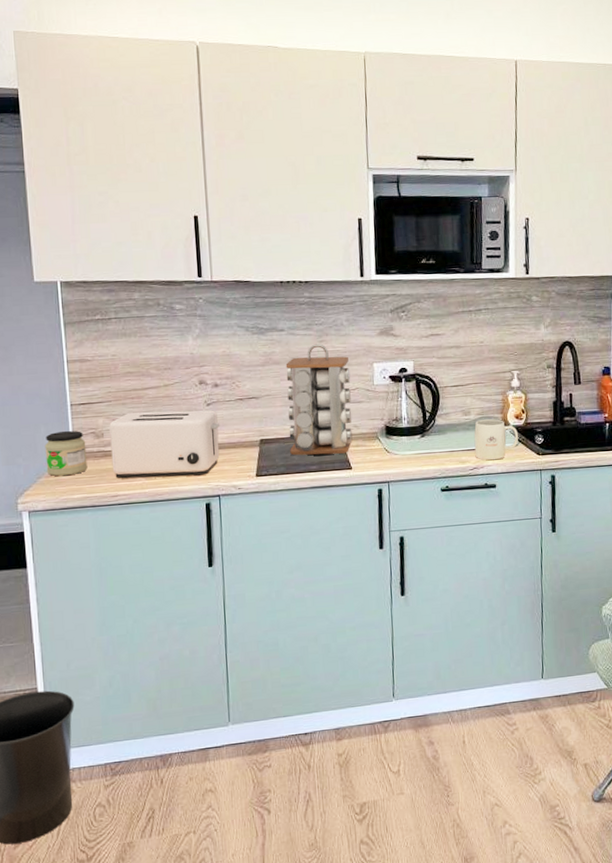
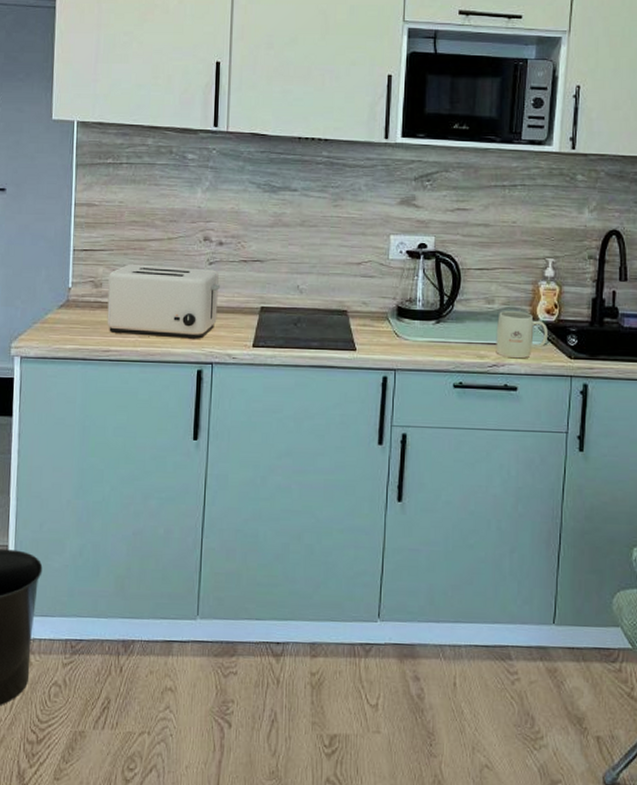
jar: present [45,431,88,477] -> none [42,277,84,324]
spice rack: present [285,344,353,456] -> none [291,208,364,332]

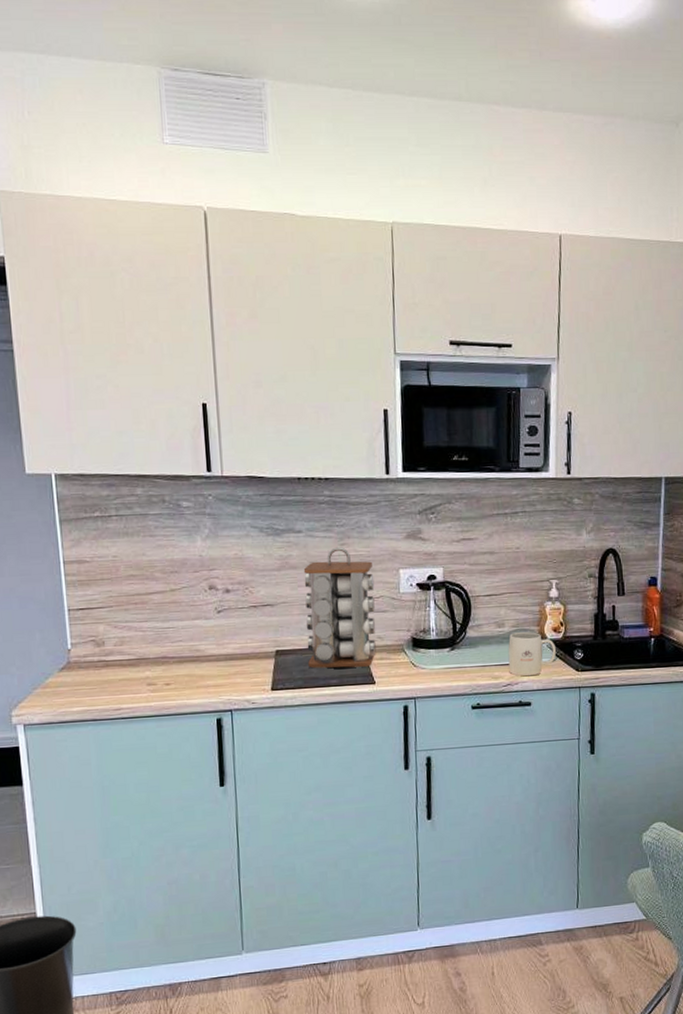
toaster: present [107,263,221,340] -> none [111,617,232,691]
spice rack: none [291,208,364,332] -> present [303,547,376,669]

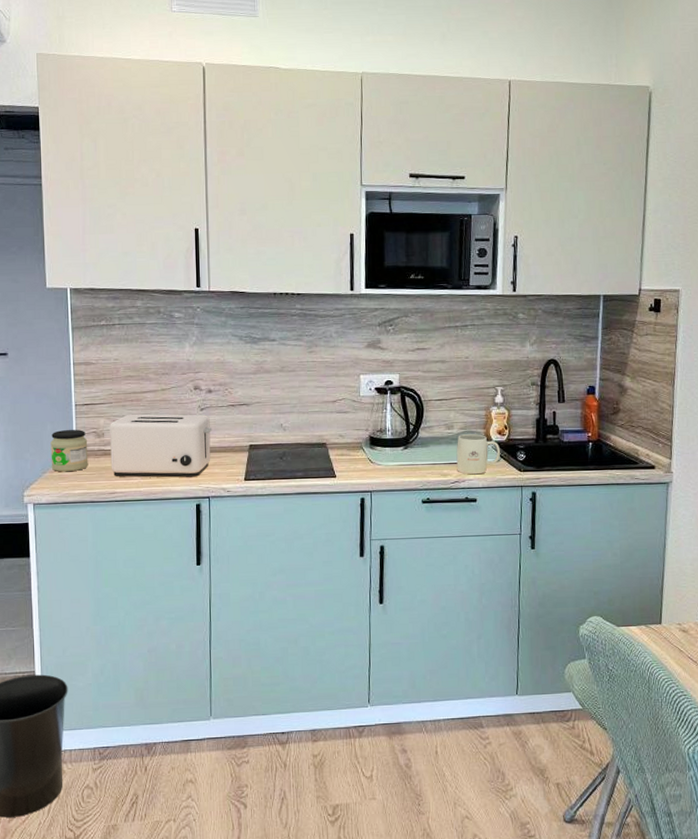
jar: none [40,638,88,688] -> present [50,430,88,472]
toaster: none [111,617,232,691] -> present [110,414,212,478]
spice rack: present [303,547,376,669] -> none [276,354,338,463]

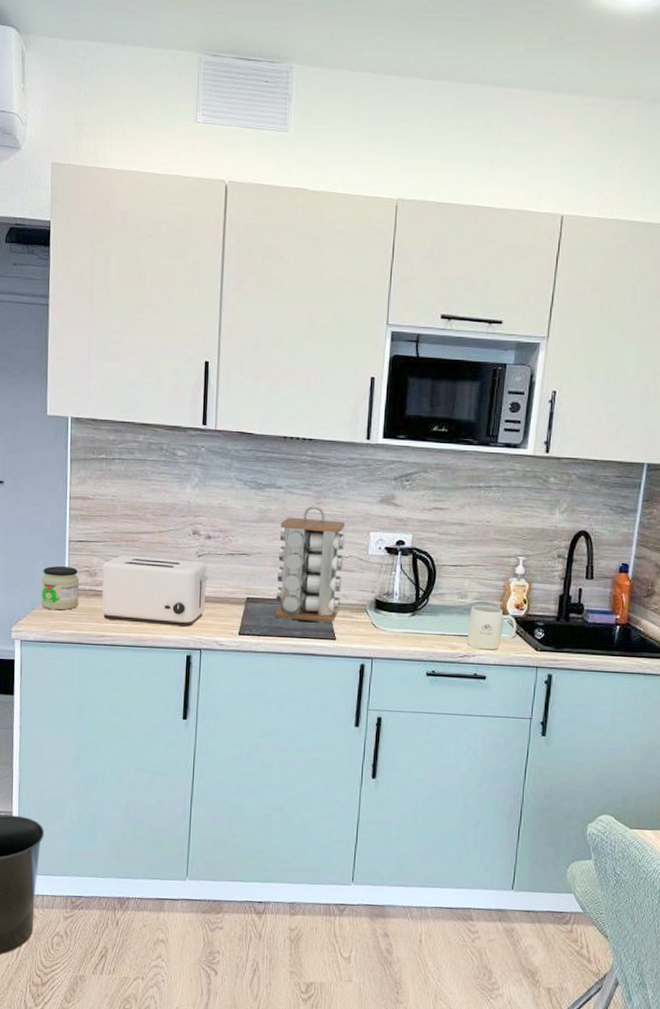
spice rack: none [276,354,338,463] -> present [275,505,345,622]

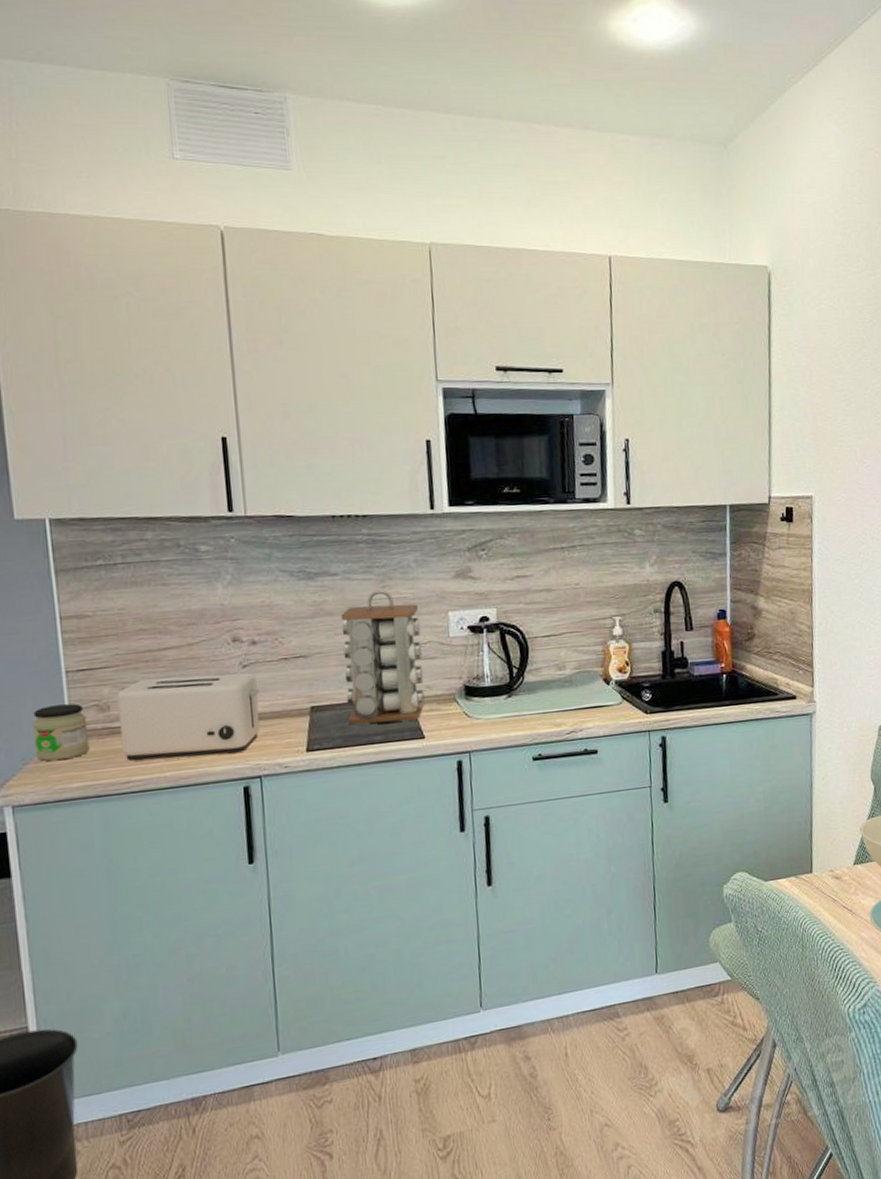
mug: present [467,604,517,650] -> none [570,673,623,722]

